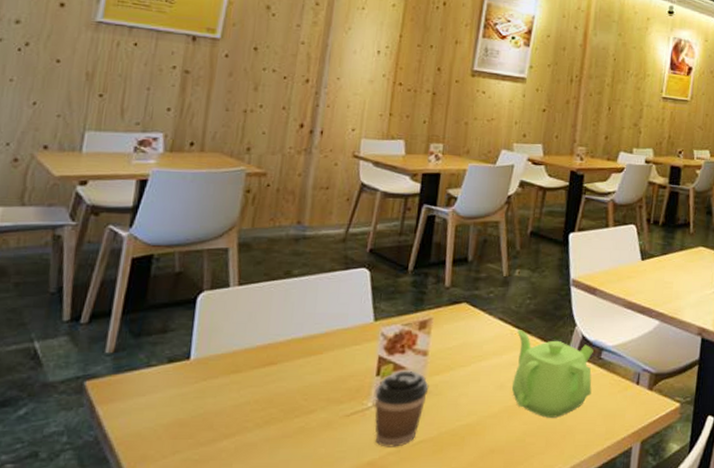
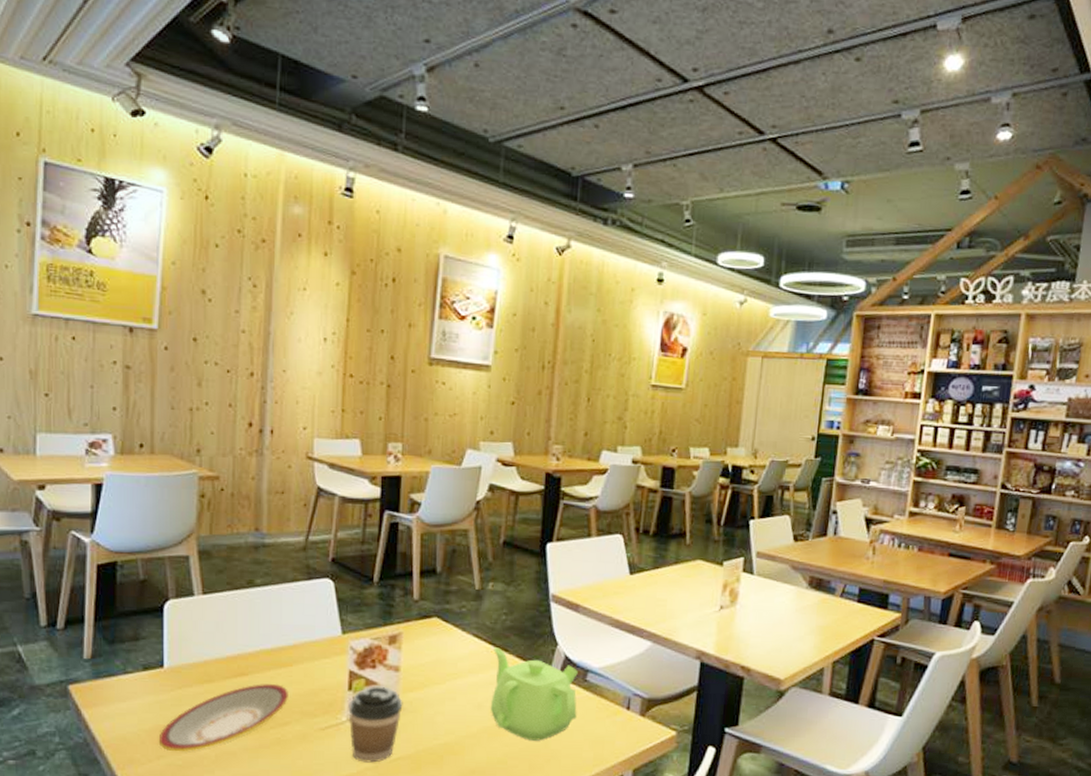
plate: none [176,372,316,446] -> present [158,684,288,752]

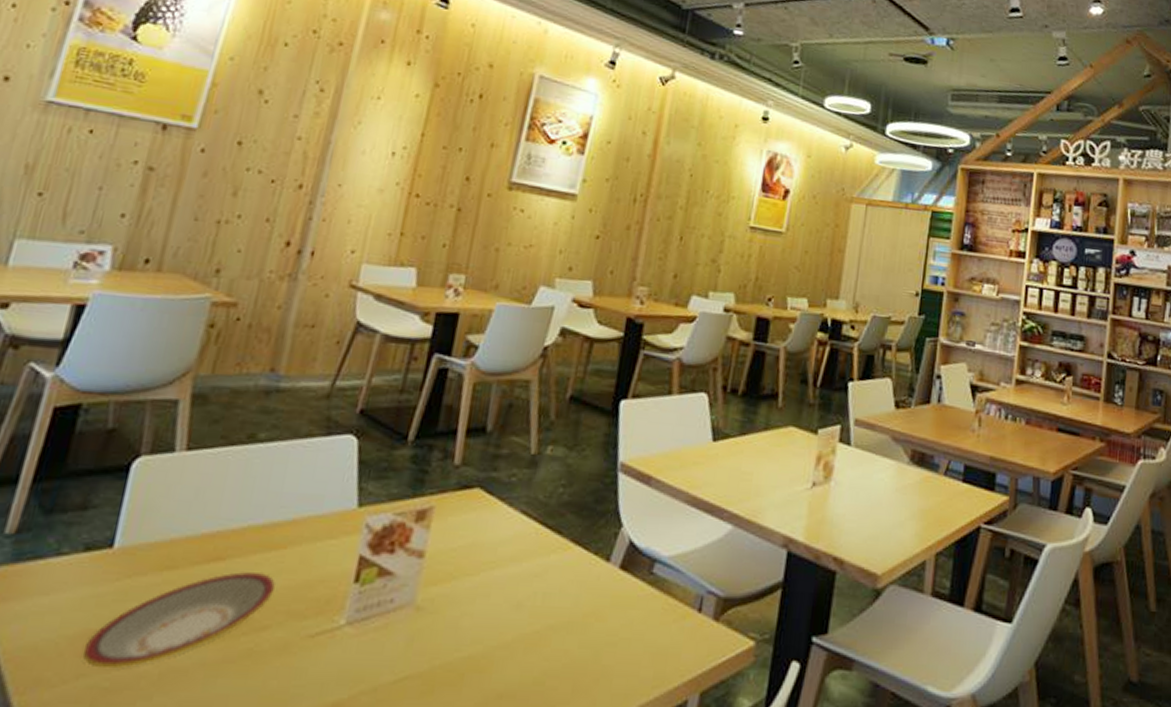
coffee cup: present [348,685,403,763] -> none [345,576,423,684]
teapot: present [490,647,578,741] -> none [531,528,644,653]

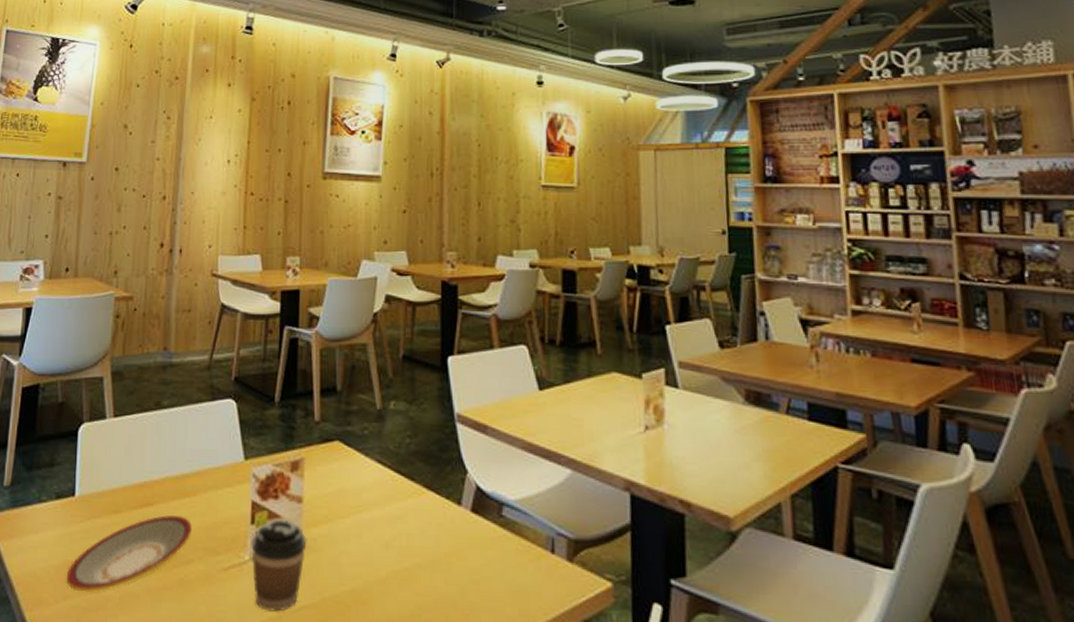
coffee cup: none [345,576,423,684] -> present [251,519,307,612]

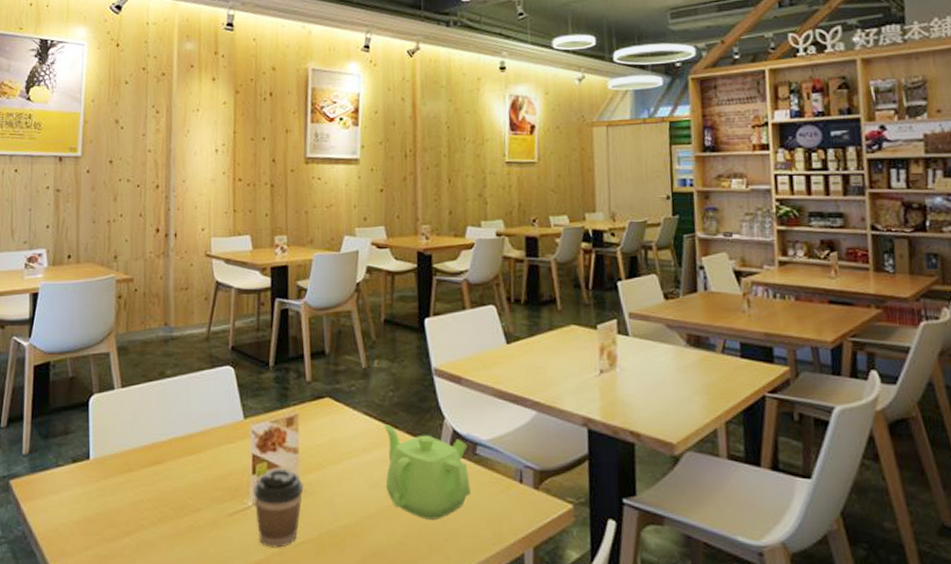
plate: present [66,515,192,592] -> none [86,471,199,542]
teapot: none [398,475,495,590] -> present [384,424,471,519]

